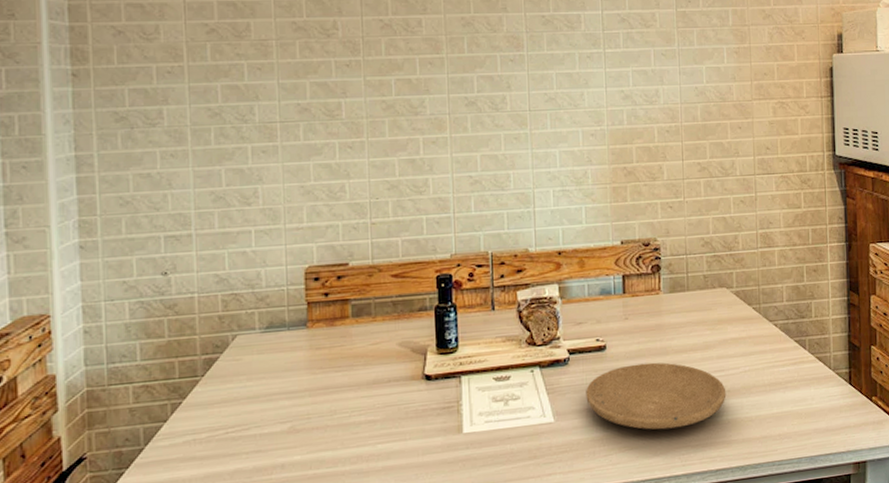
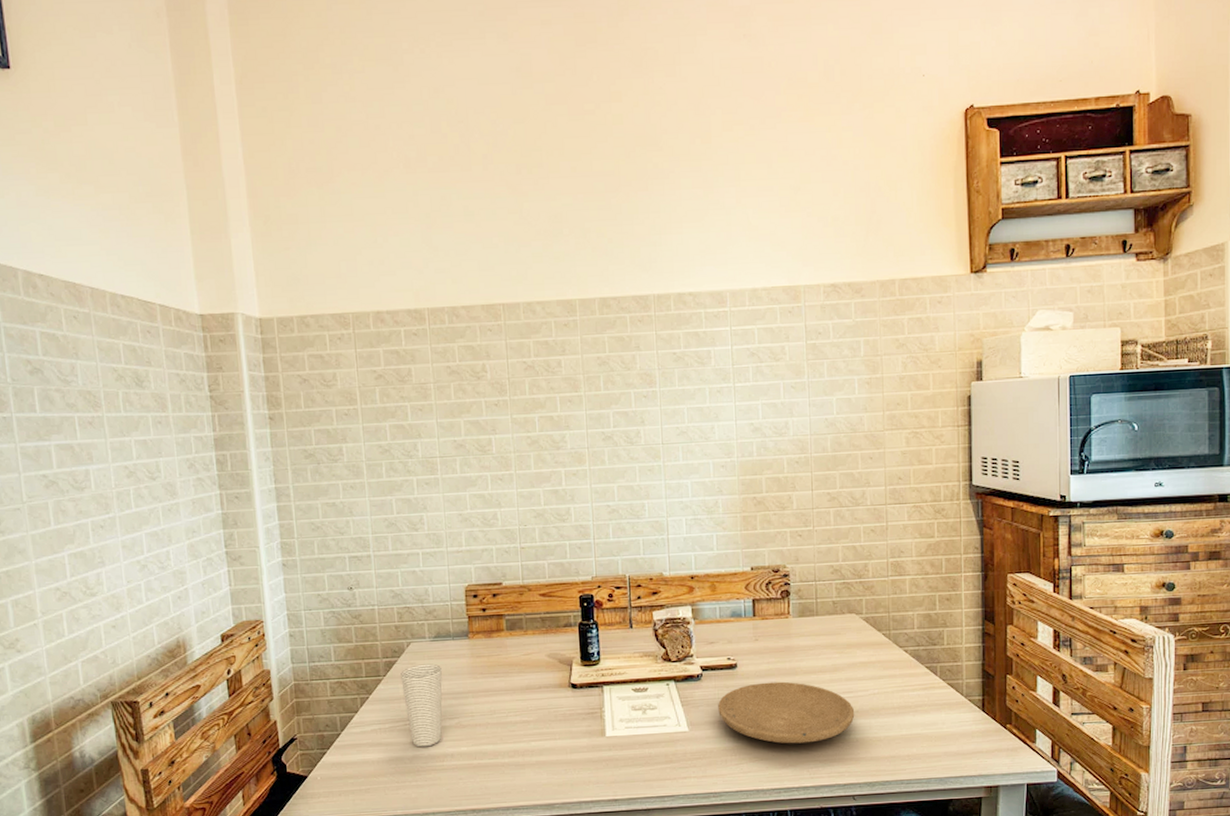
cup: none [223,359,274,459] -> present [401,664,443,747]

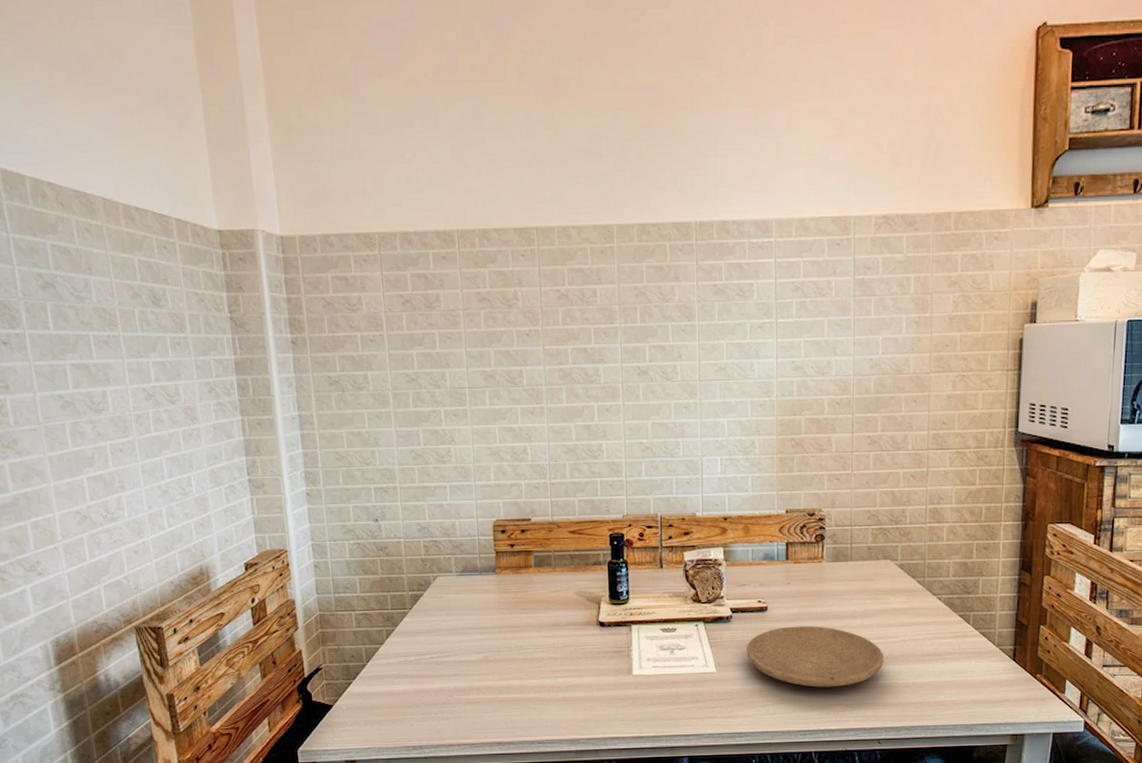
cup: present [401,664,443,747] -> none [427,598,469,681]

